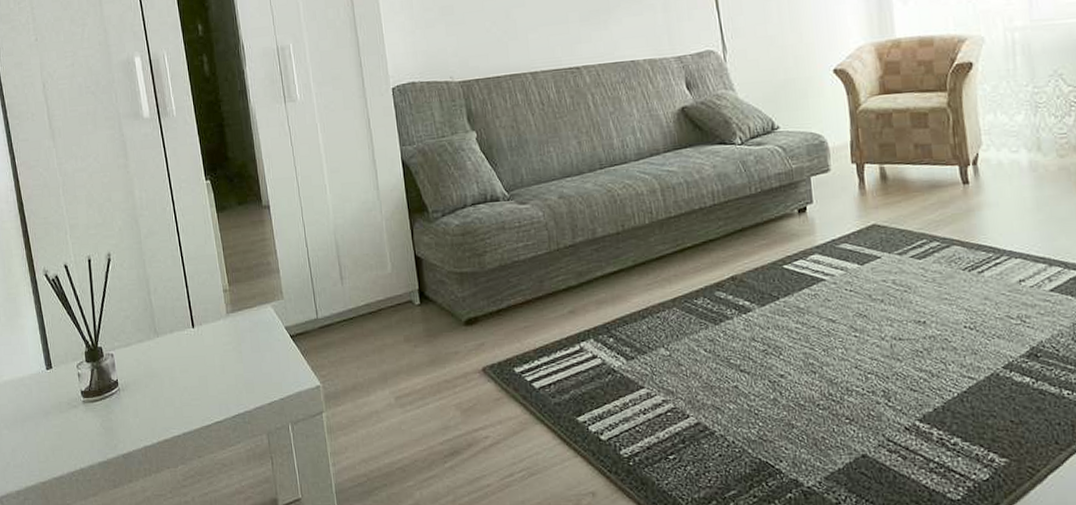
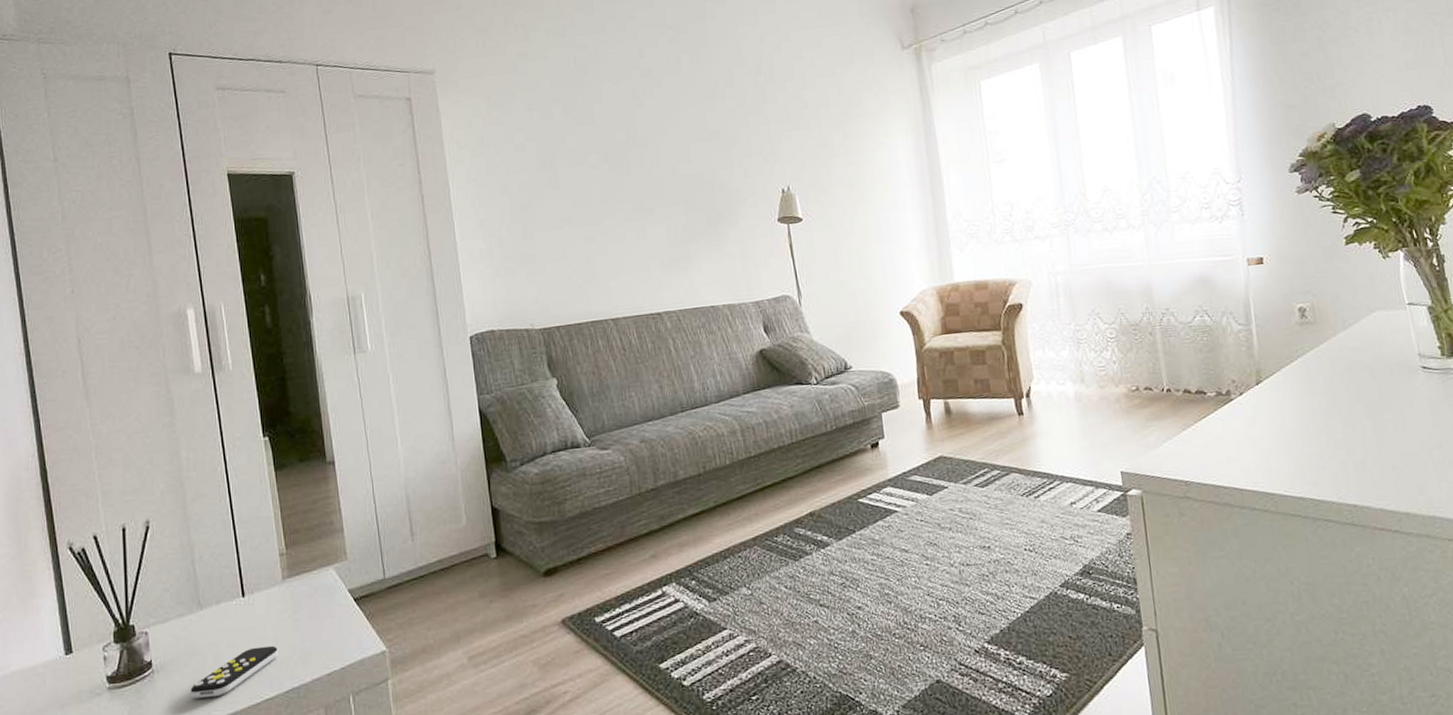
remote control: none [151,373,225,416] -> present [190,645,278,699]

